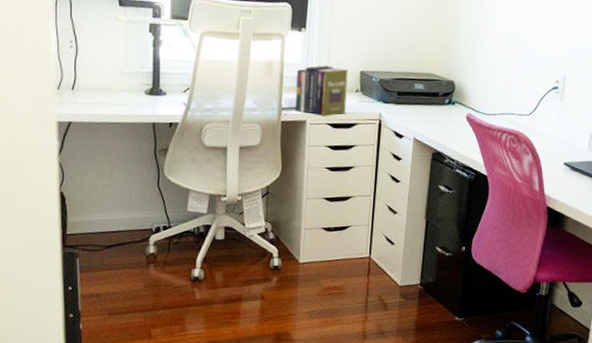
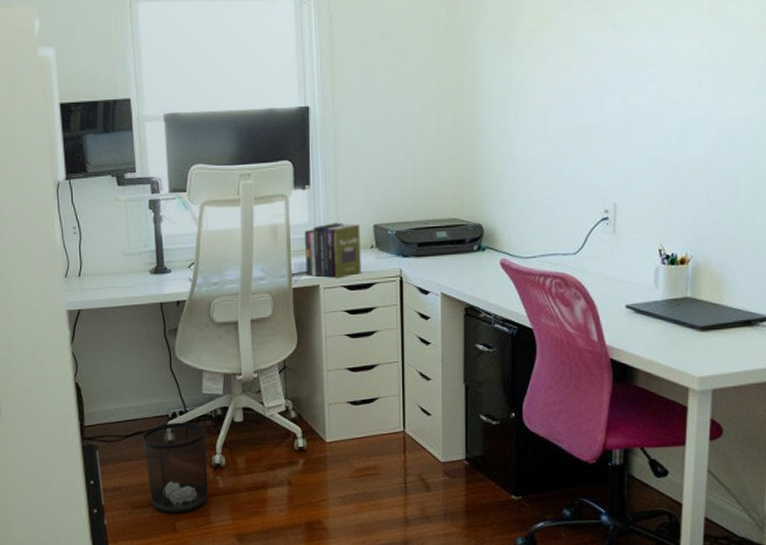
waste bin: none [124,236,188,321] -> present [141,422,208,514]

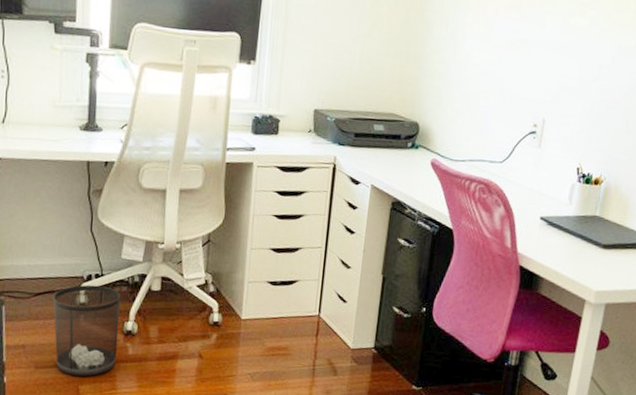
books: present [304,222,361,279] -> none [241,102,301,159]

